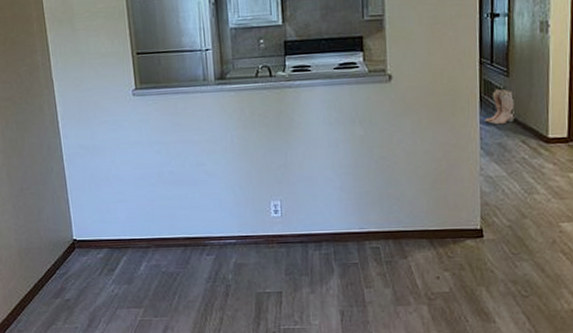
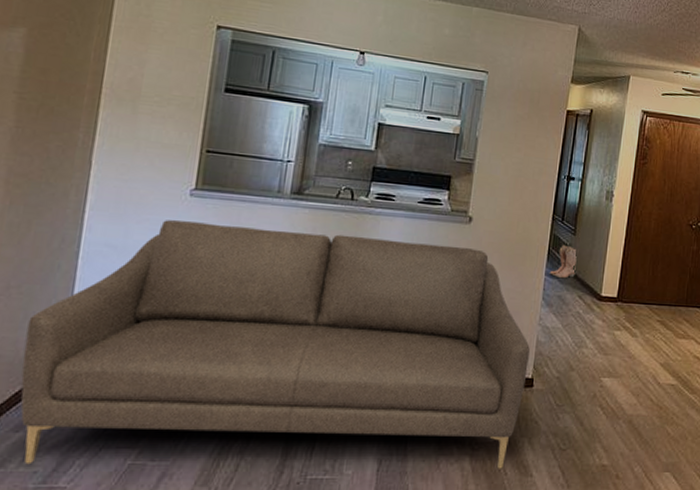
sofa: none [42,106,475,322] -> present [20,220,530,469]

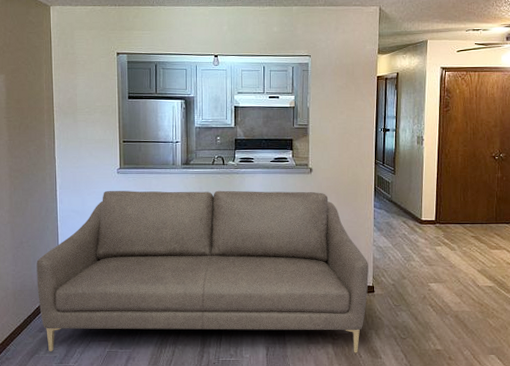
boots: present [549,244,579,279] -> none [377,182,399,209]

